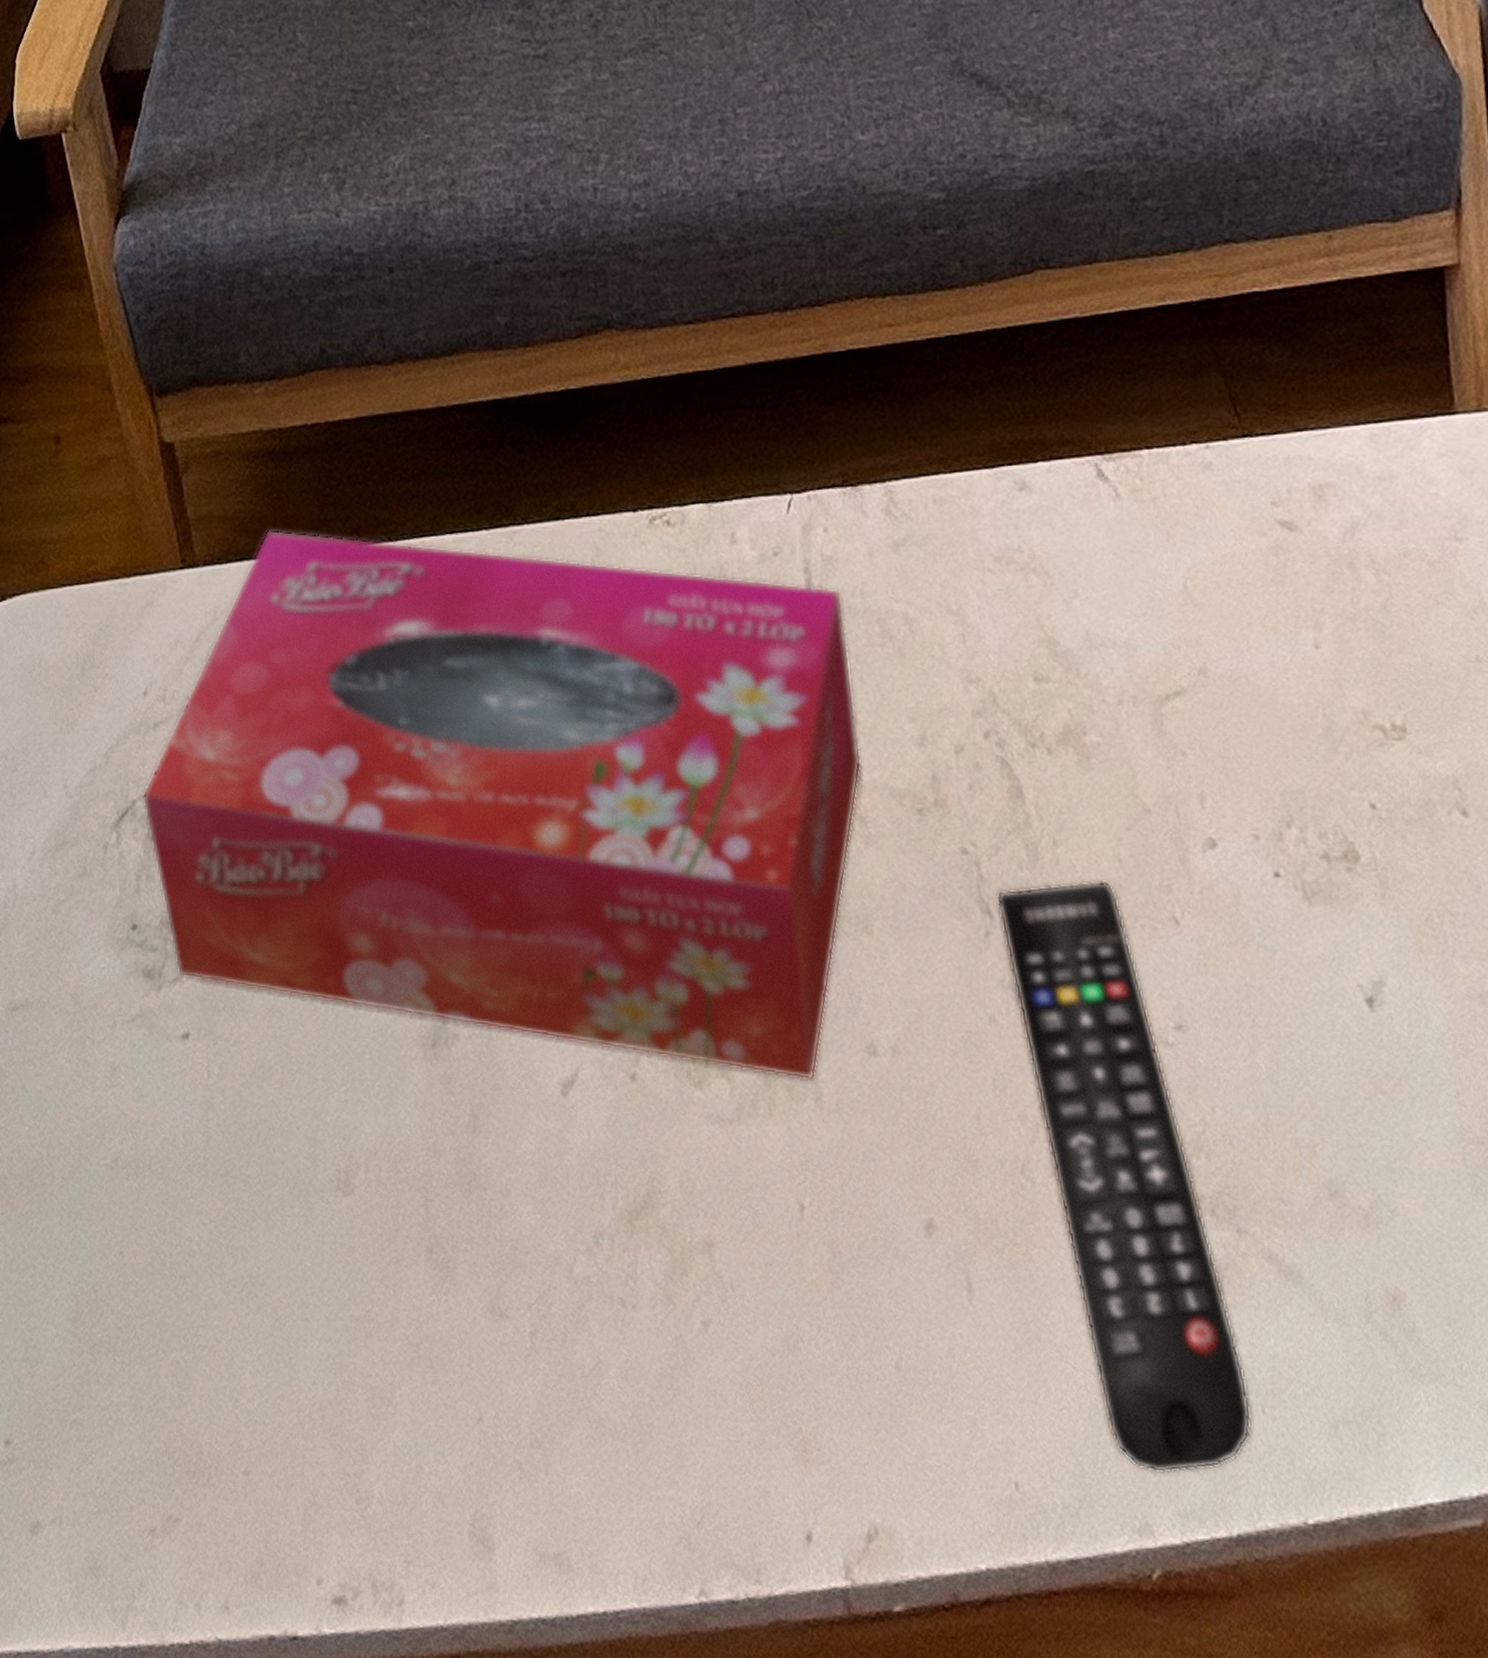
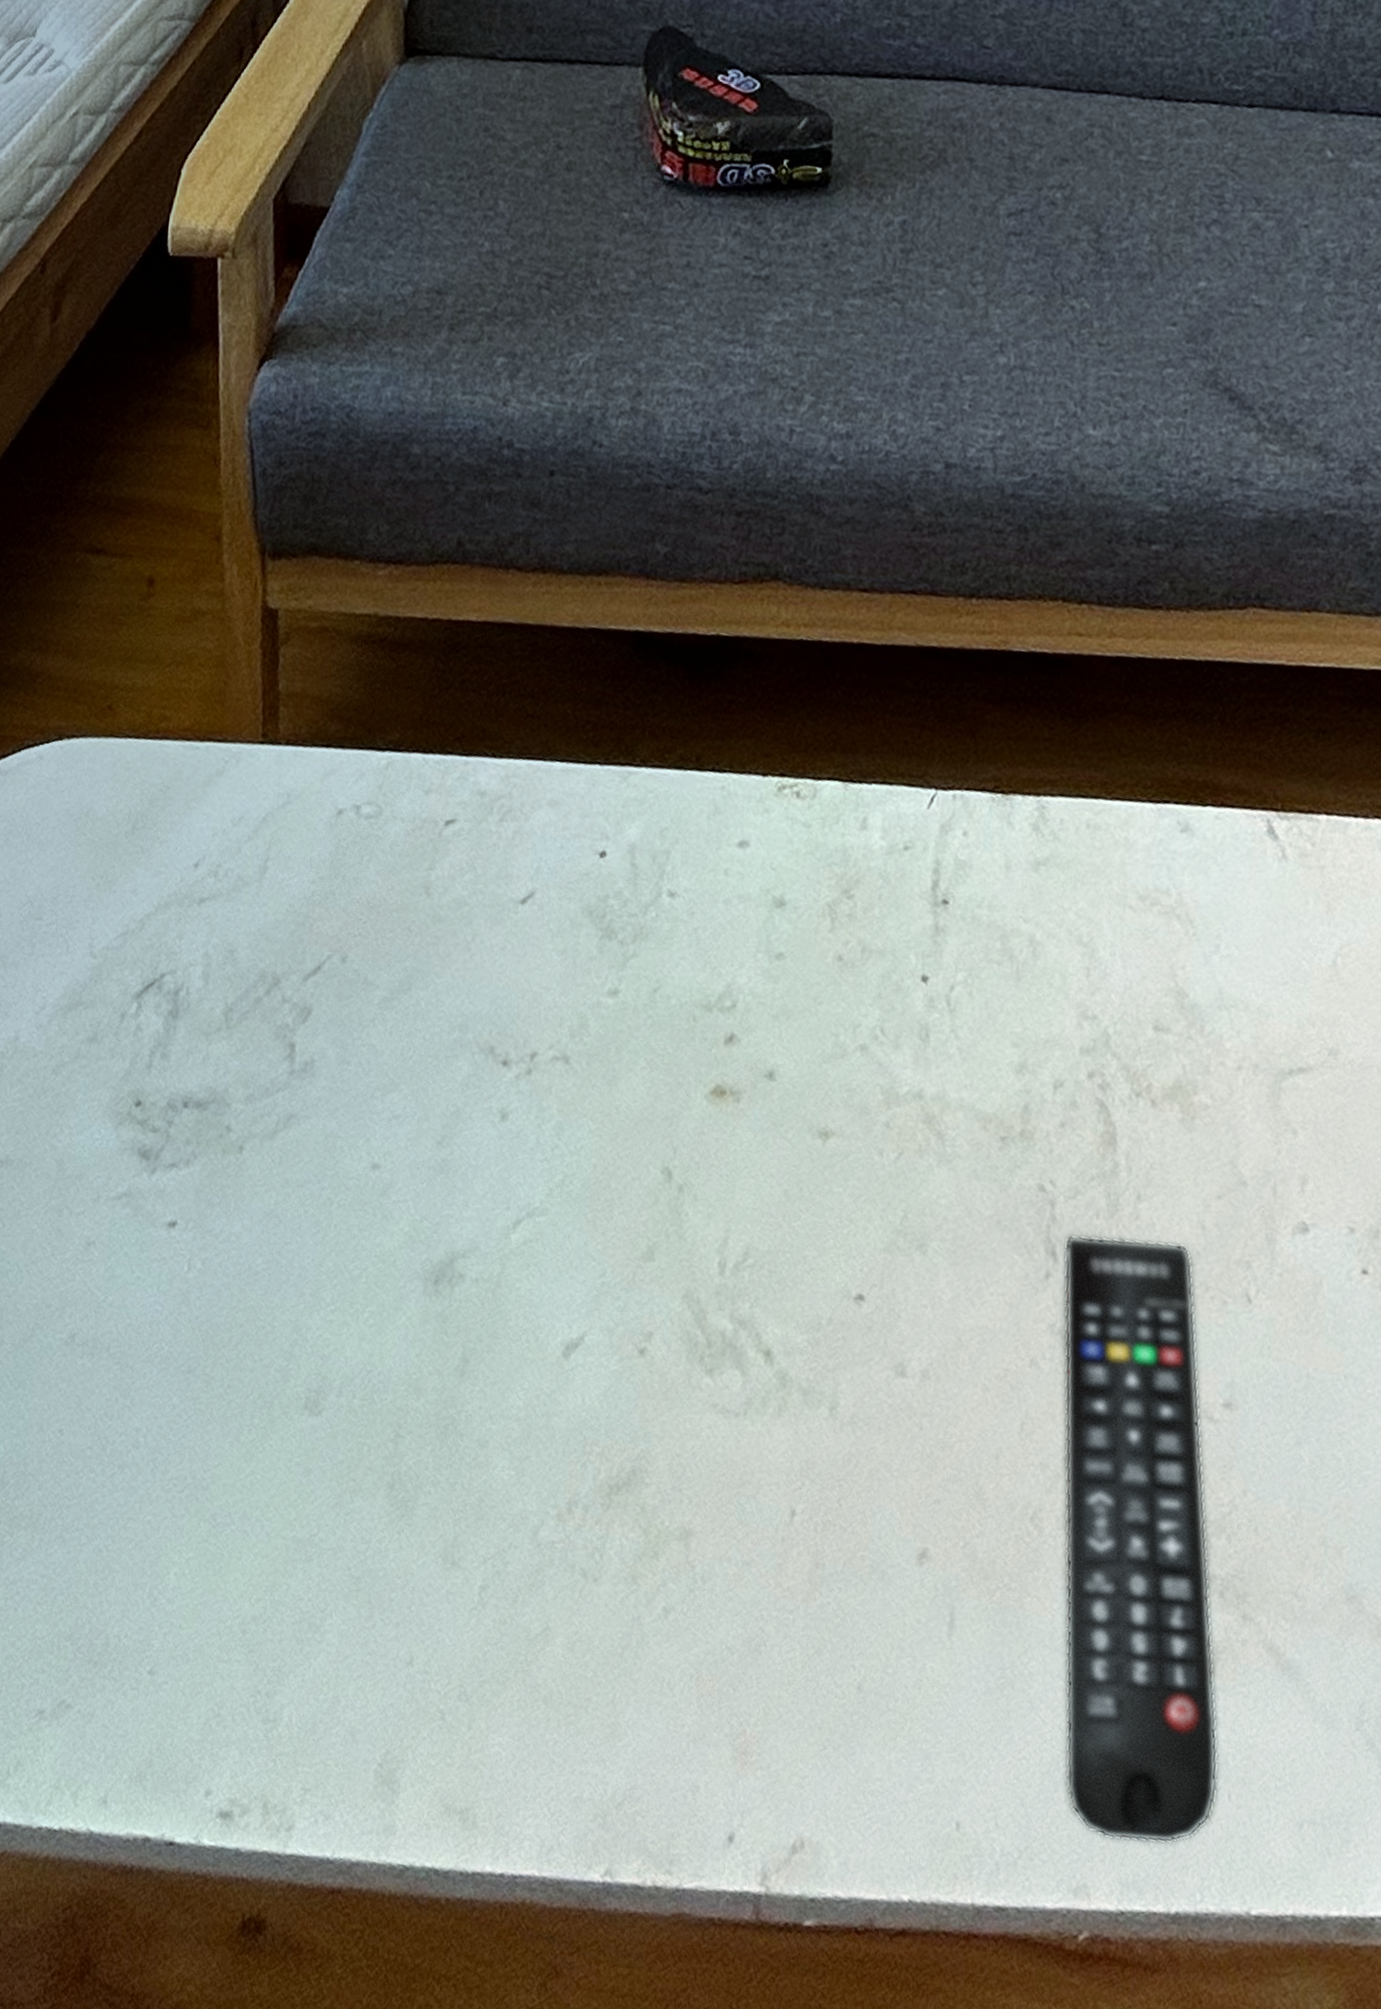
tissue box: present [142,530,862,1080] -> none [171,720,968,1389]

